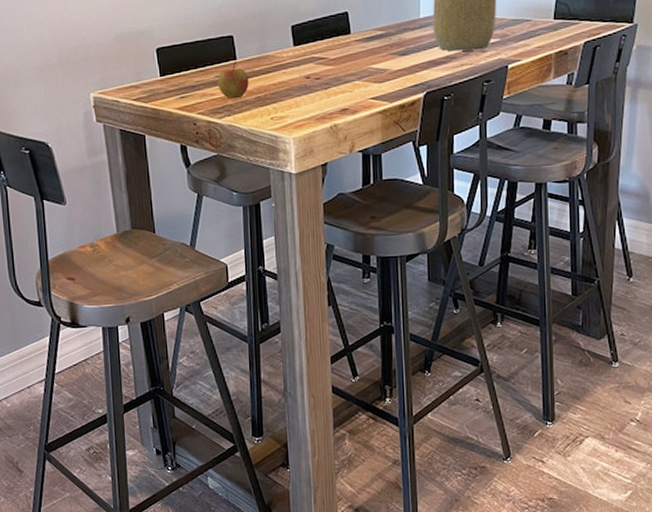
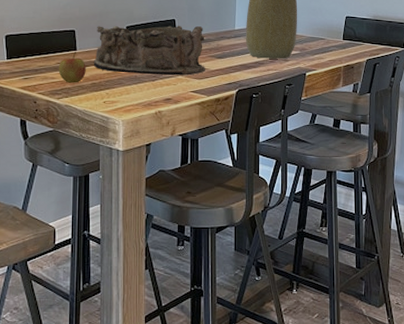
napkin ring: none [256,18,386,82] -> present [93,25,205,76]

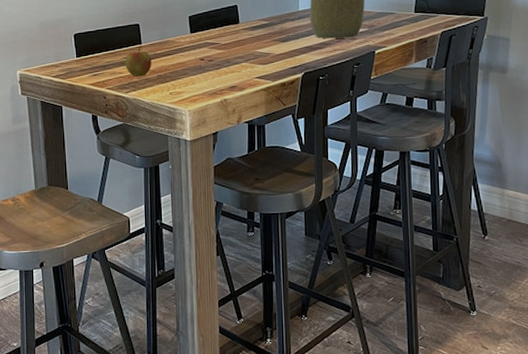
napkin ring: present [93,25,205,76] -> none [158,10,270,63]

